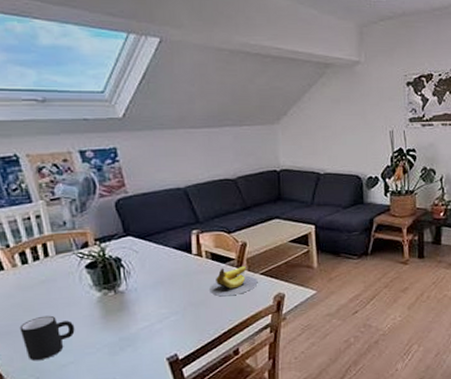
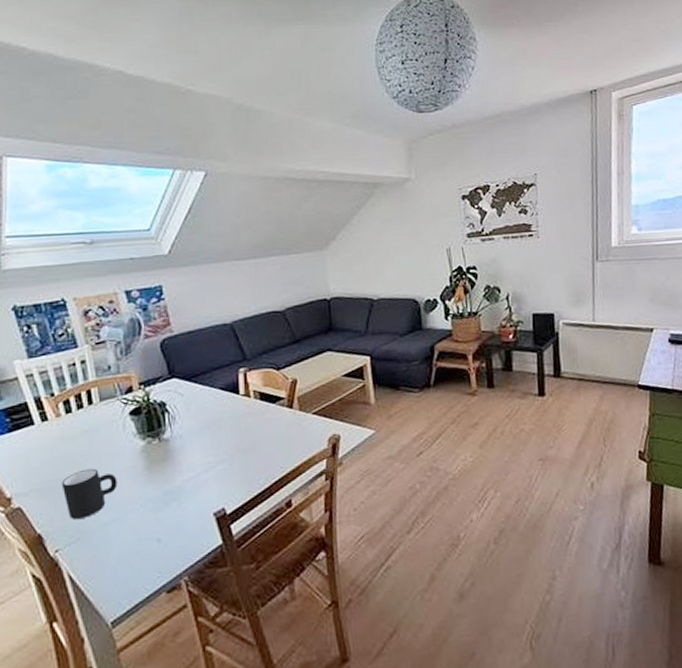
banana: present [210,265,258,296] -> none [259,405,311,440]

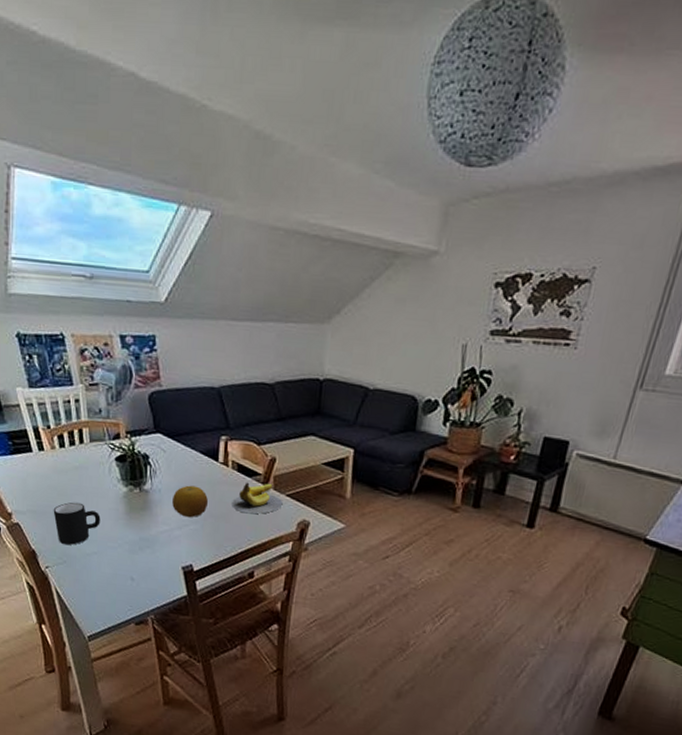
fruit: none [195,423,235,459] -> present [172,485,209,518]
banana: none [259,405,311,440] -> present [232,482,283,514]

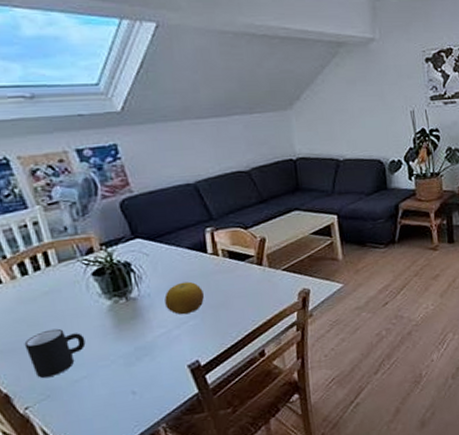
banana: present [232,482,283,514] -> none [229,262,280,296]

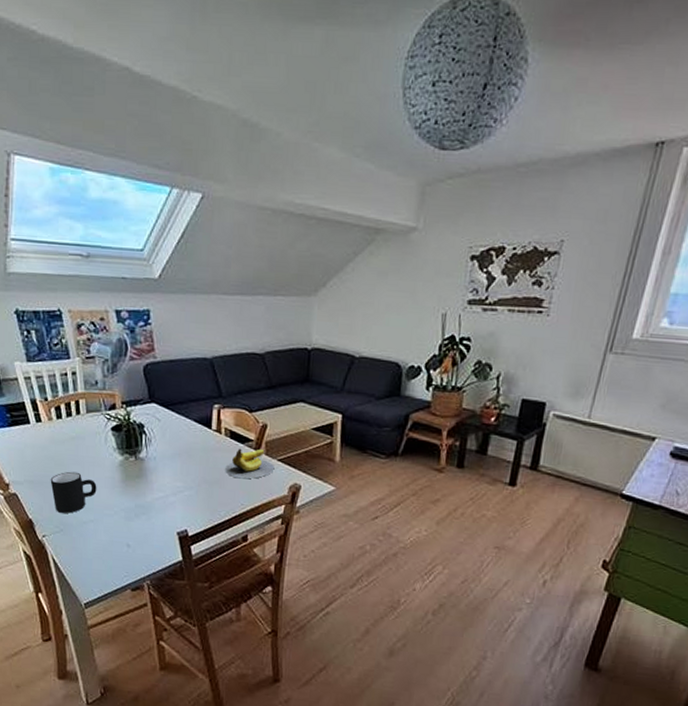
fruit: present [164,281,205,315] -> none [167,452,203,484]
banana: none [229,262,280,296] -> present [225,448,275,479]

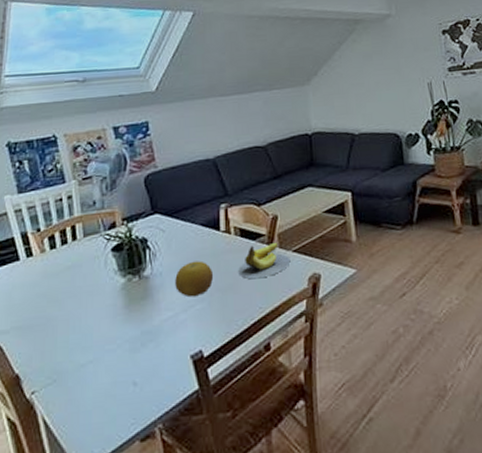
mug: present [50,471,97,514] -> none [41,306,96,360]
fruit: none [167,452,203,484] -> present [175,260,214,297]

